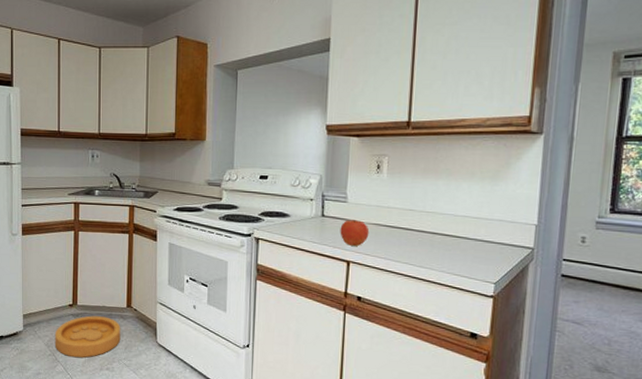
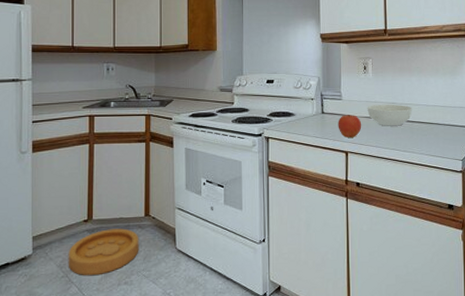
bowl: none [376,210,436,237] -> present [366,104,413,126]

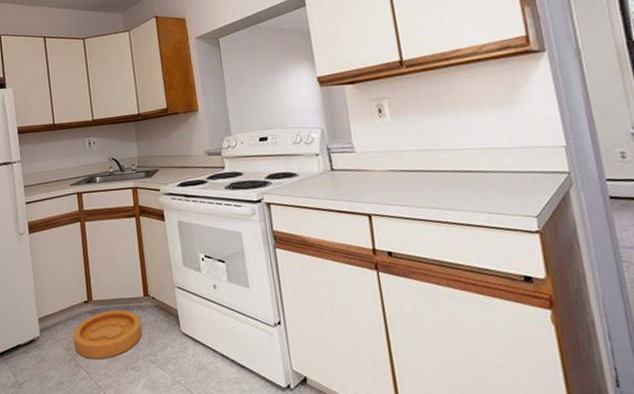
fruit: present [338,115,362,138] -> none [353,169,386,197]
bowl: present [366,104,413,126] -> none [388,151,454,180]

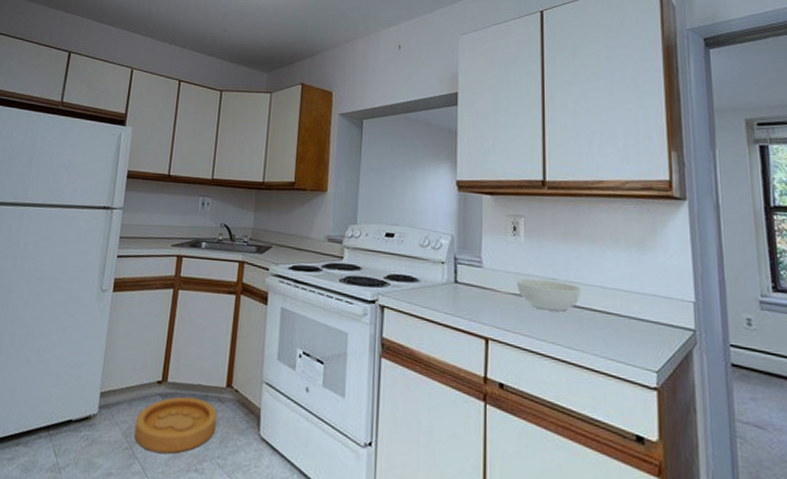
bowl: none [388,151,454,180] -> present [515,278,581,312]

